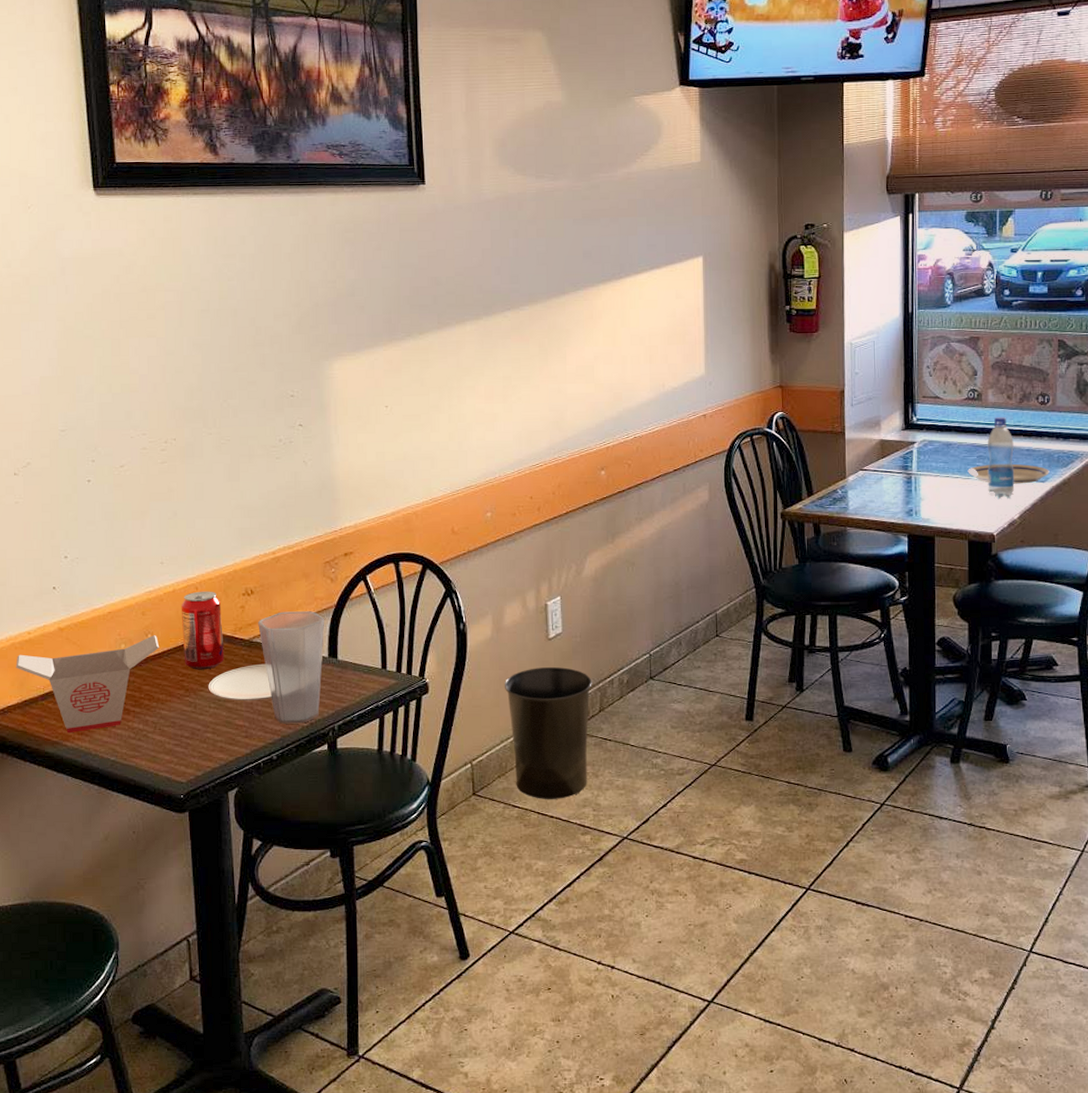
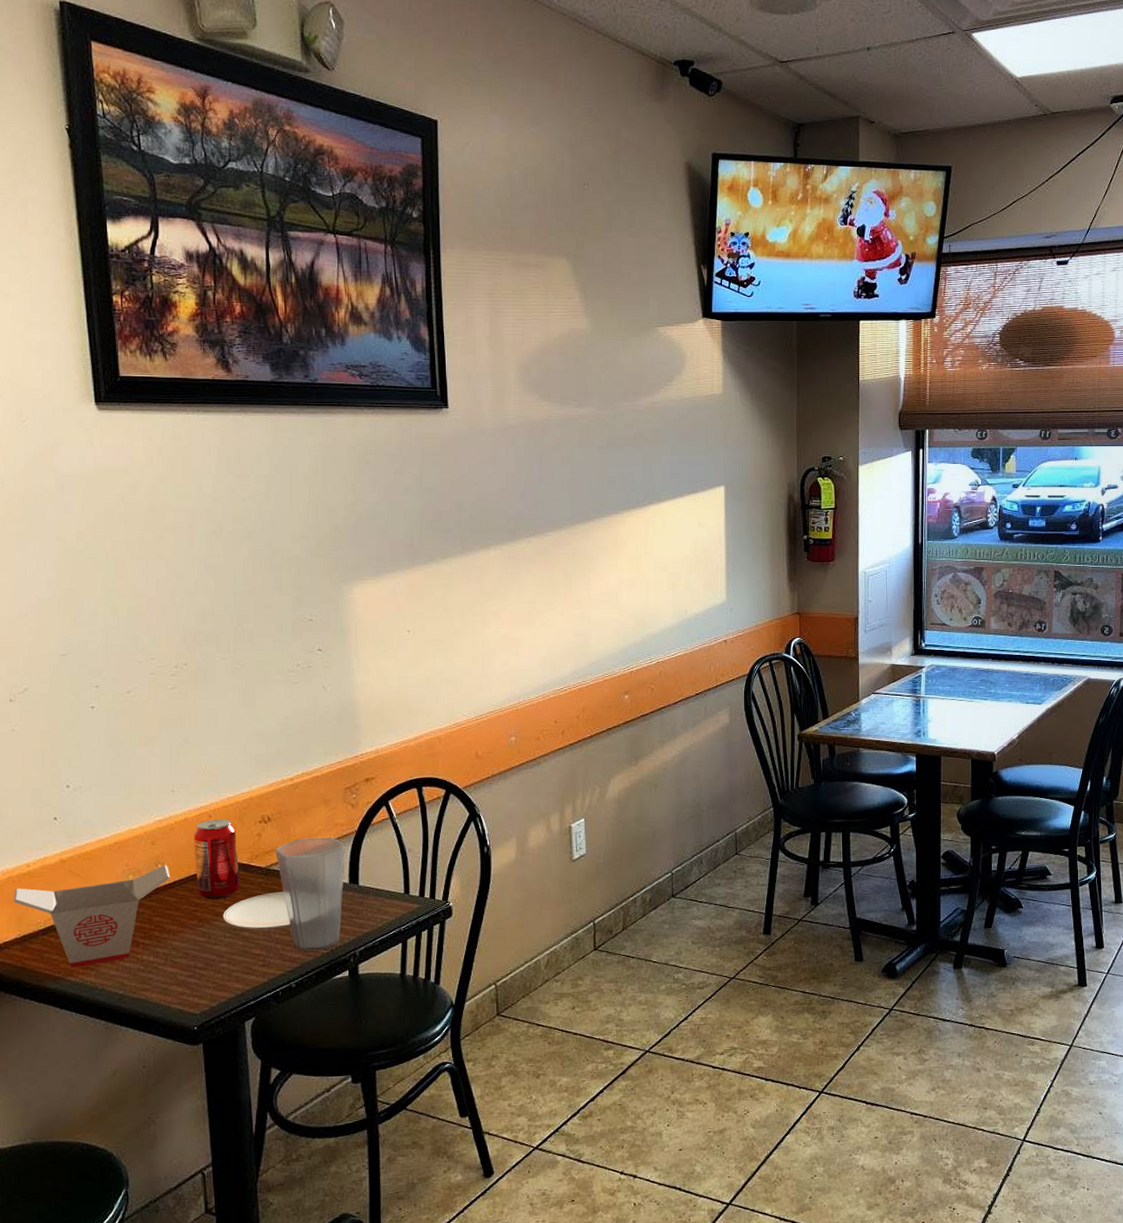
waste bin: present [504,666,592,799] -> none [528,887,616,1017]
plate: present [968,464,1050,484] -> none [971,687,1045,706]
bottle: present [987,417,1015,500] -> none [989,643,1014,721]

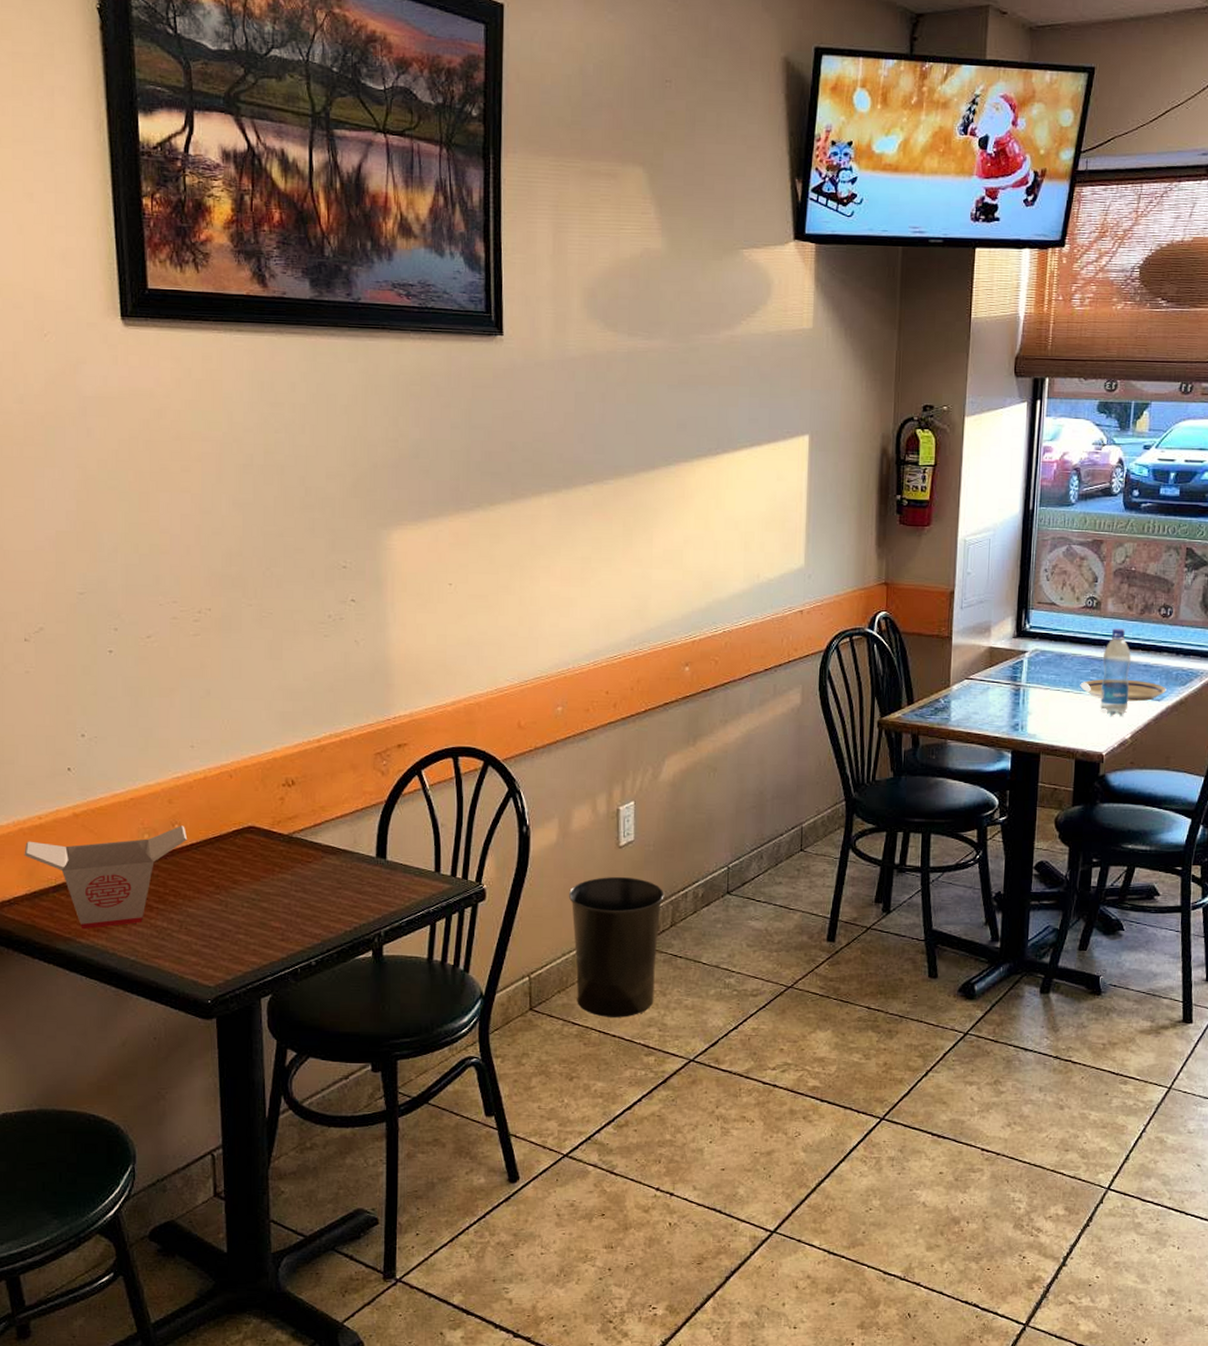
soda can: present [193,819,240,900] -> none [212,779,261,866]
plate: present [223,891,290,930] -> none [241,861,312,902]
cup: present [276,837,346,952] -> none [299,805,374,928]
waste bin: none [528,887,616,1017] -> present [568,876,665,1018]
plate: none [971,687,1045,706] -> present [1080,679,1167,702]
bottle: none [989,643,1014,721] -> present [1100,628,1131,718]

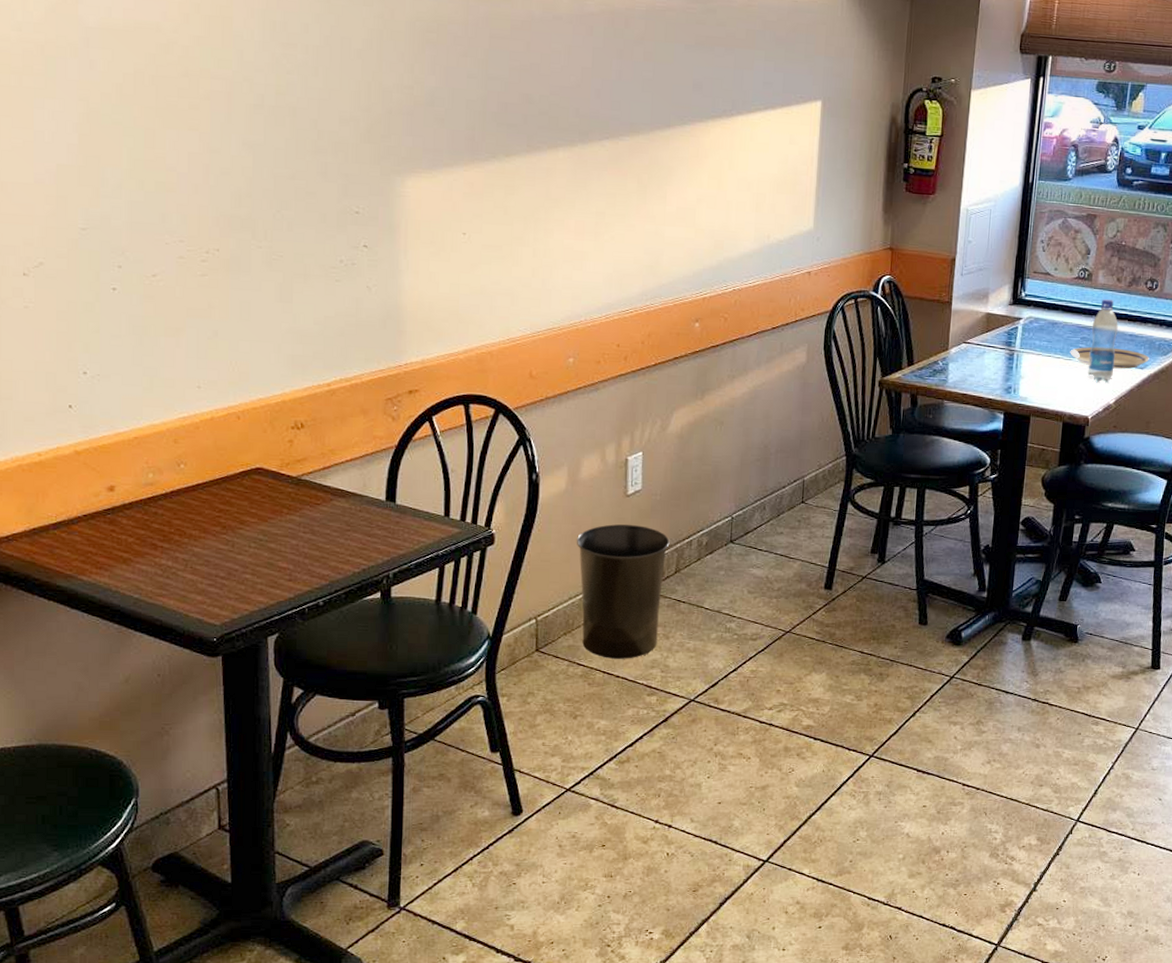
takeout container: present [24,826,188,930] -> none [23,465,194,567]

